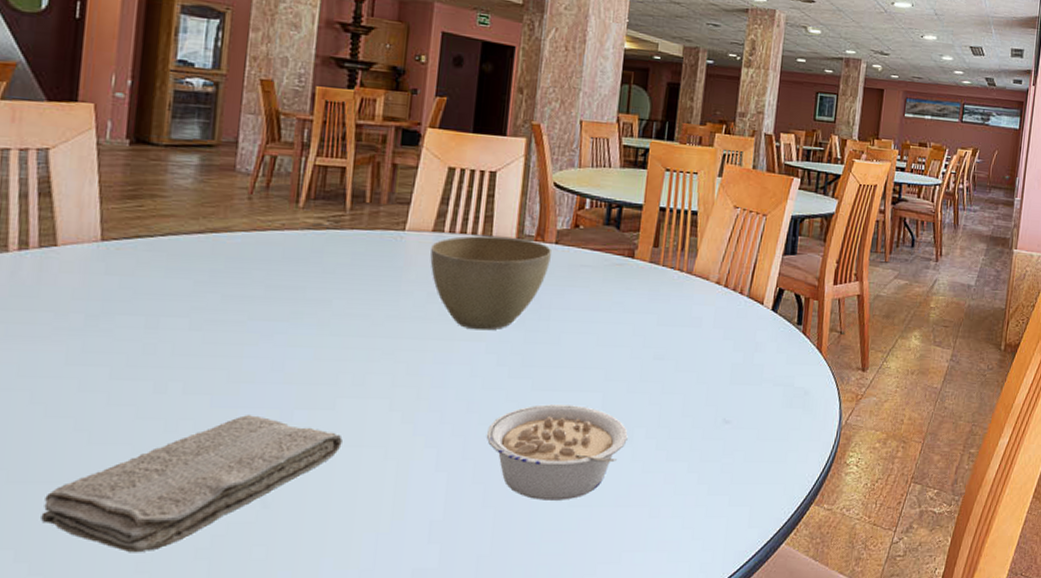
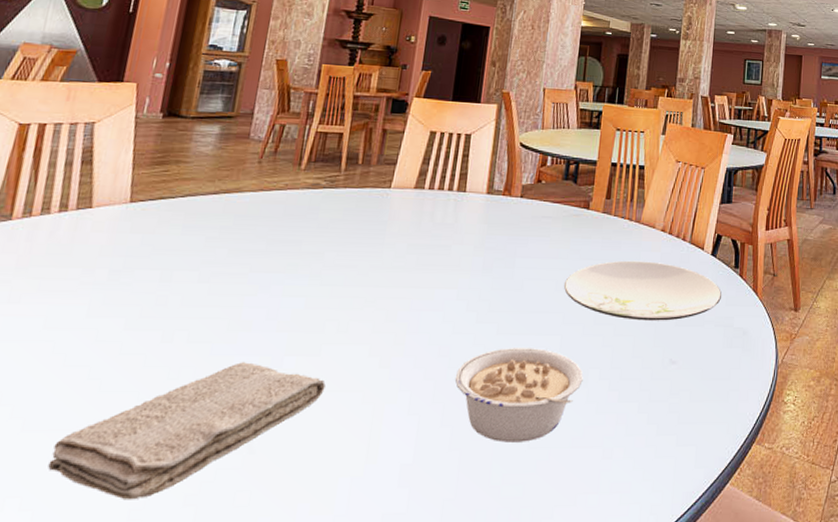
flower pot: present [430,235,553,331] -> none [411,191,518,278]
plate: none [606,314,782,379] -> present [564,260,722,321]

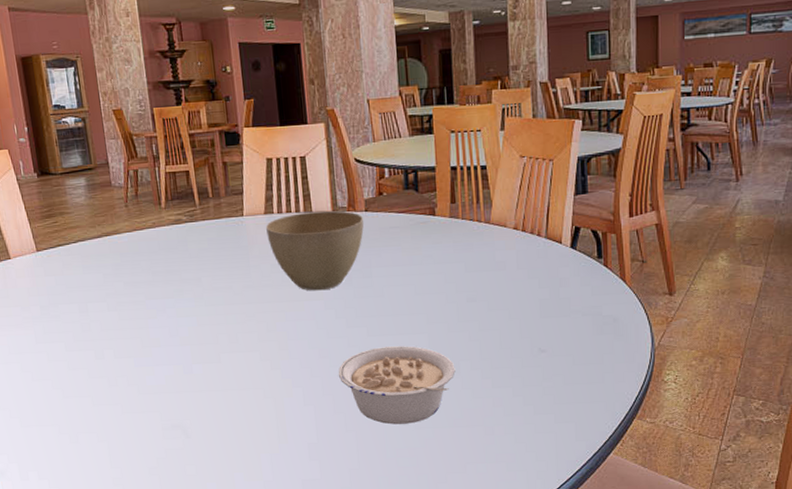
washcloth: present [48,362,326,500] -> none [46,370,232,472]
flower pot: none [411,191,518,278] -> present [266,210,364,291]
plate: present [564,260,722,321] -> none [423,259,586,316]

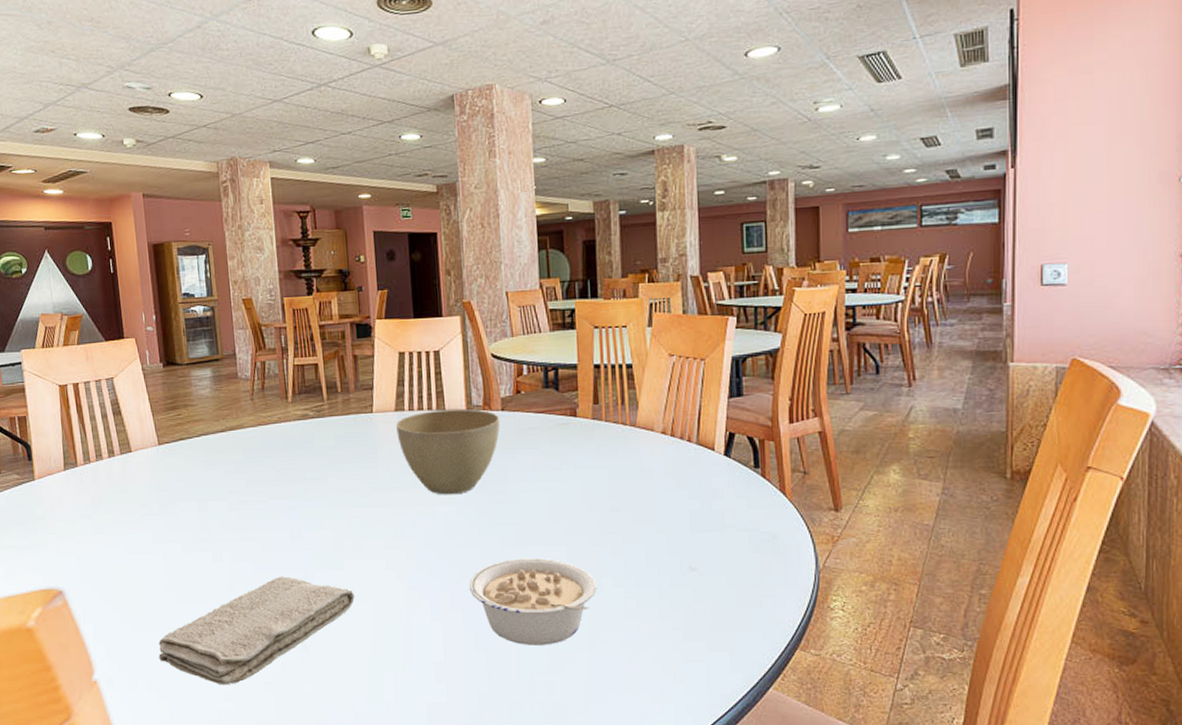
washcloth: none [46,370,232,472] -> present [159,576,355,685]

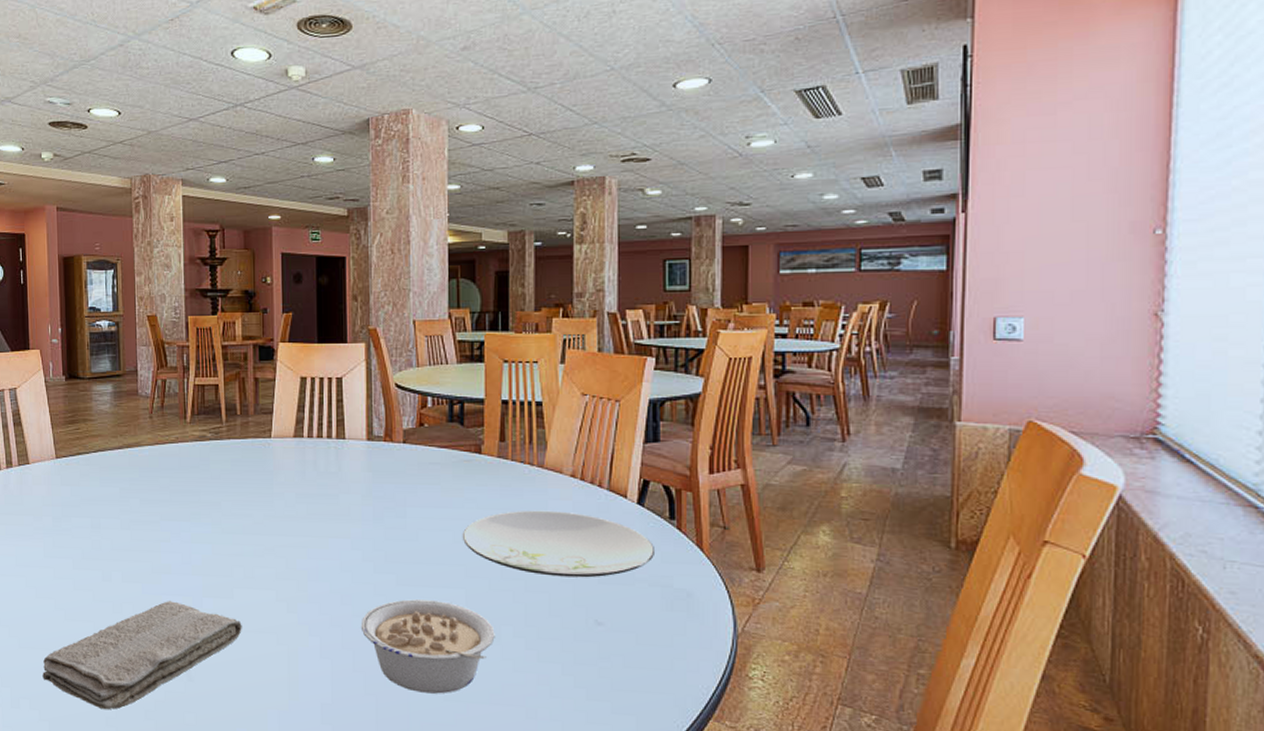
flower pot: present [396,408,500,495] -> none [294,438,401,528]
plate: none [562,466,741,528] -> present [463,510,654,578]

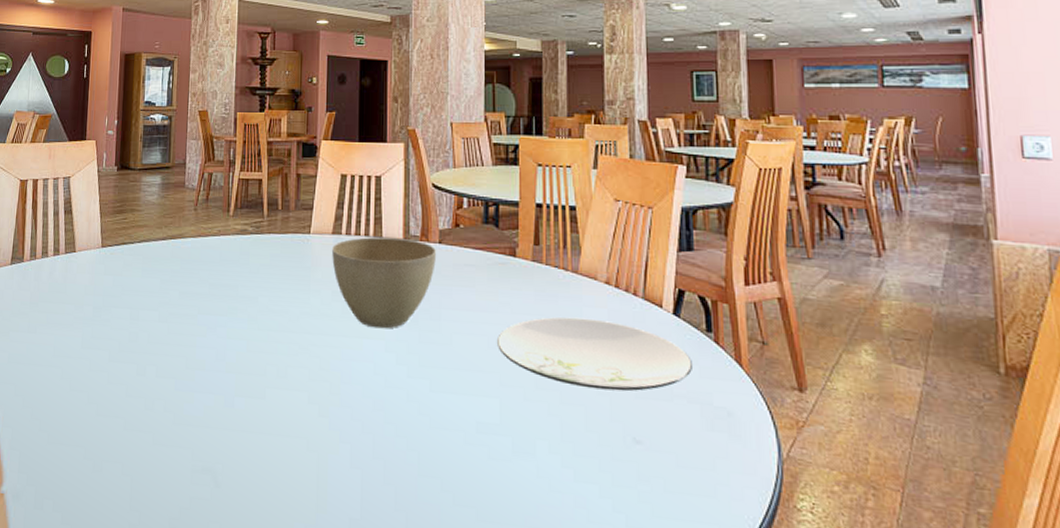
washcloth: present [42,601,242,710] -> none [69,399,273,516]
flower pot: none [294,438,401,528] -> present [332,236,437,329]
legume: present [360,599,495,694] -> none [392,407,530,513]

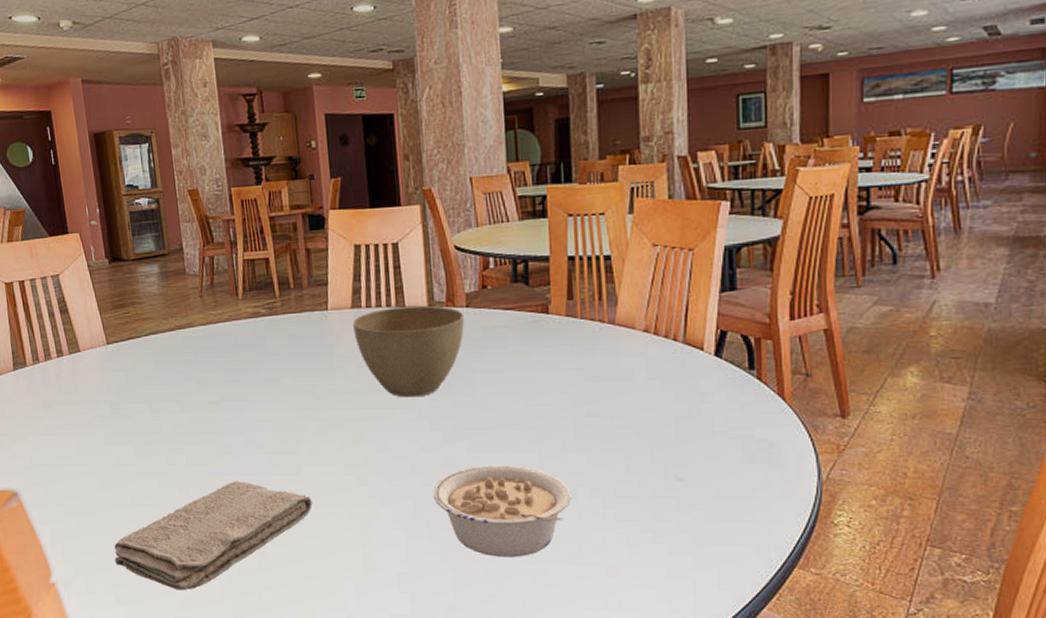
washcloth: none [69,399,273,516] -> present [114,481,313,591]
legume: none [392,407,530,513] -> present [433,466,571,557]
plate: present [498,317,692,392] -> none [533,367,734,435]

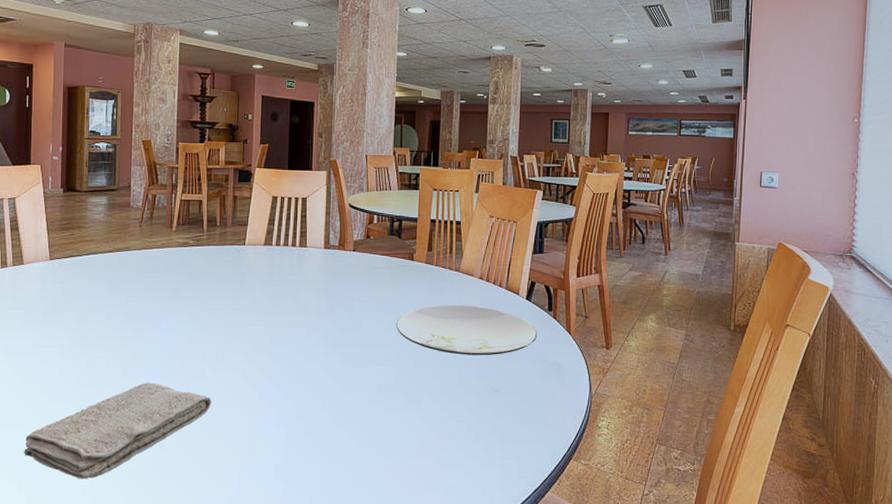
flower pot: present [353,305,465,398] -> none [264,246,351,319]
legume: present [433,466,571,557] -> none [311,376,418,451]
plate: none [533,367,734,435] -> present [396,304,537,356]

